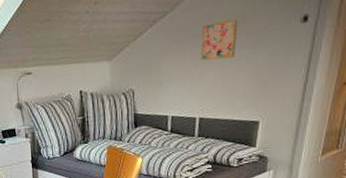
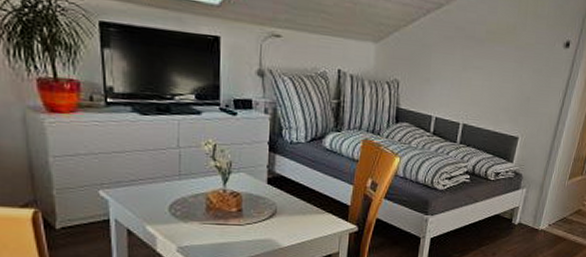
wall art: present [201,19,238,61] -> none [470,27,509,68]

